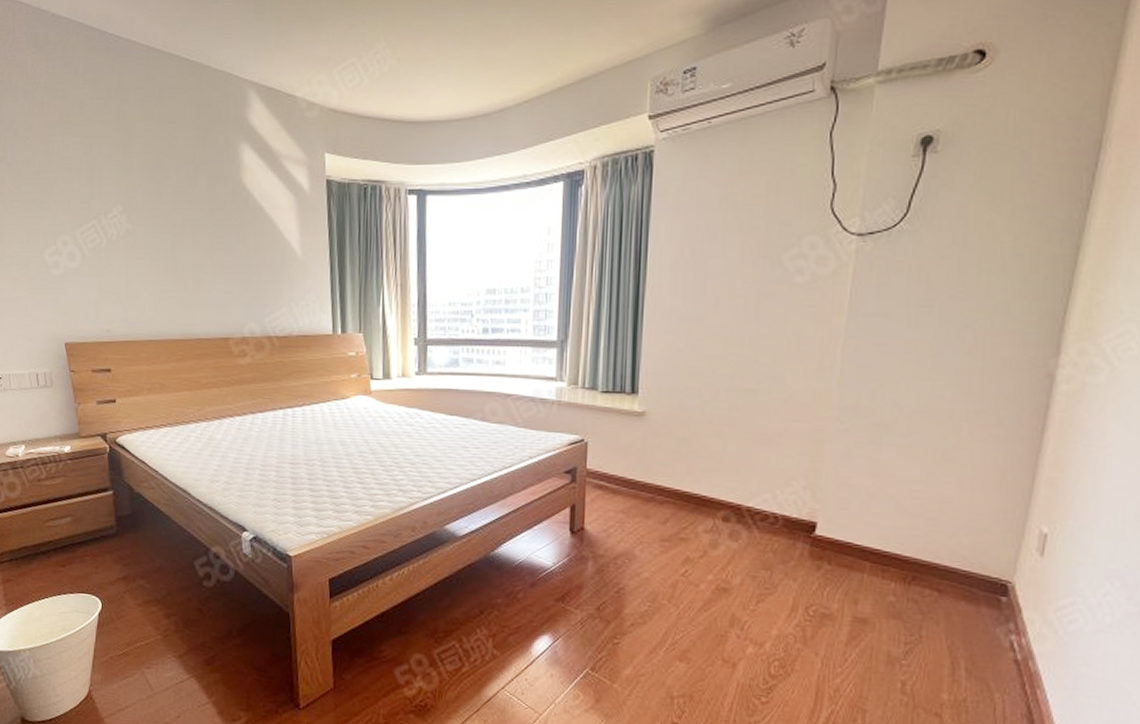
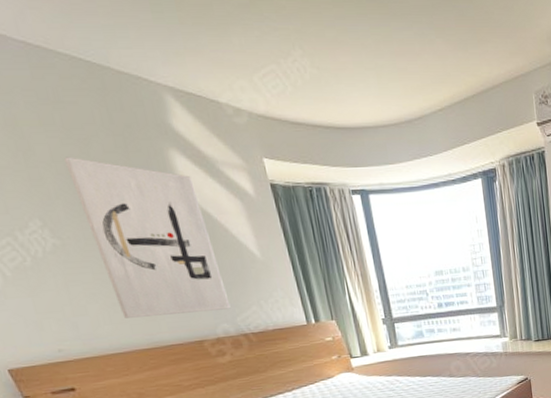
wall art: none [153,148,262,308] -> present [64,157,231,318]

